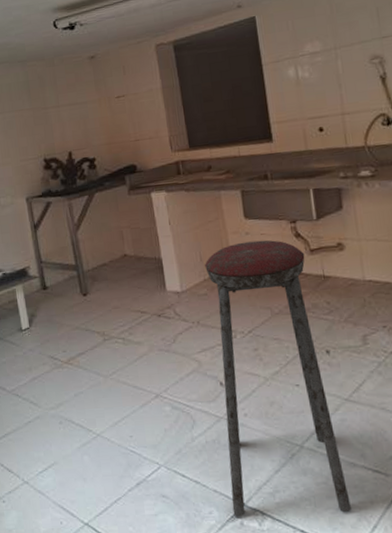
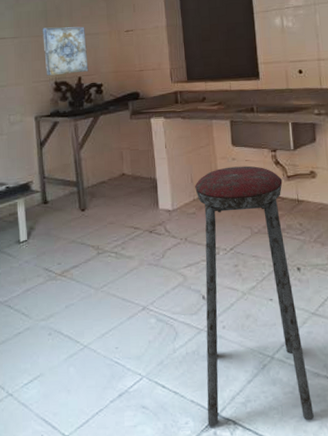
wall art: none [26,96,79,153] -> present [42,26,89,76]

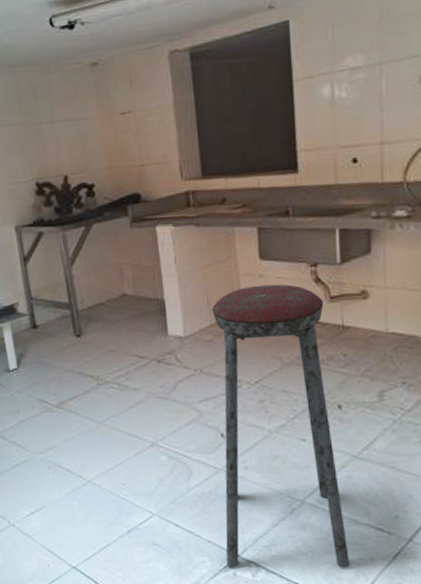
wall art: present [42,26,89,76] -> none [16,110,76,176]

